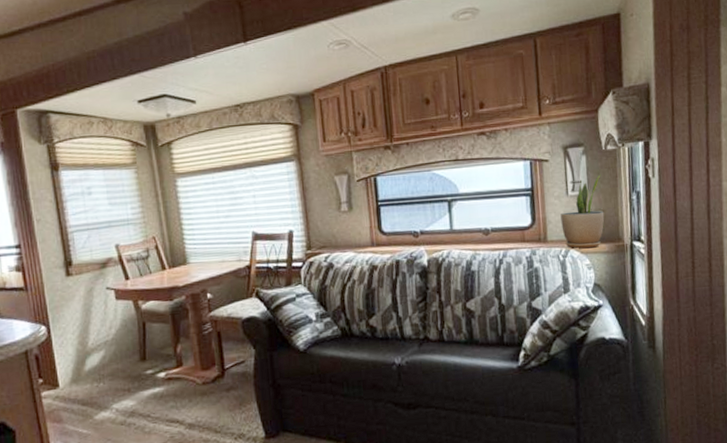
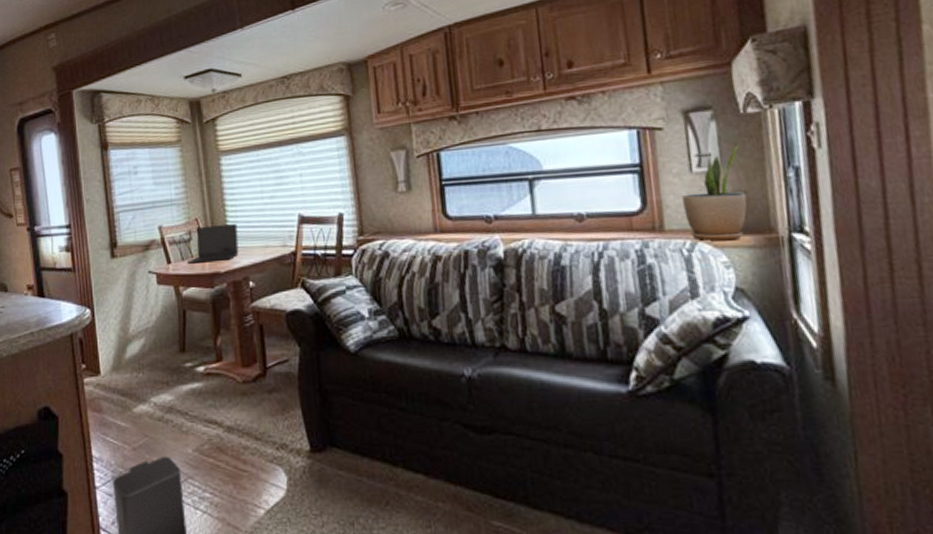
laptop: none [145,241,196,279] -> present [186,224,239,264]

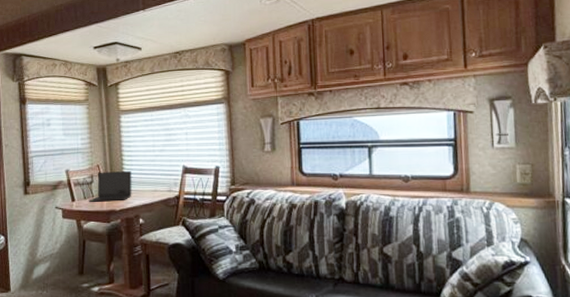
potted plant: present [682,144,747,241] -> none [485,128,534,202]

